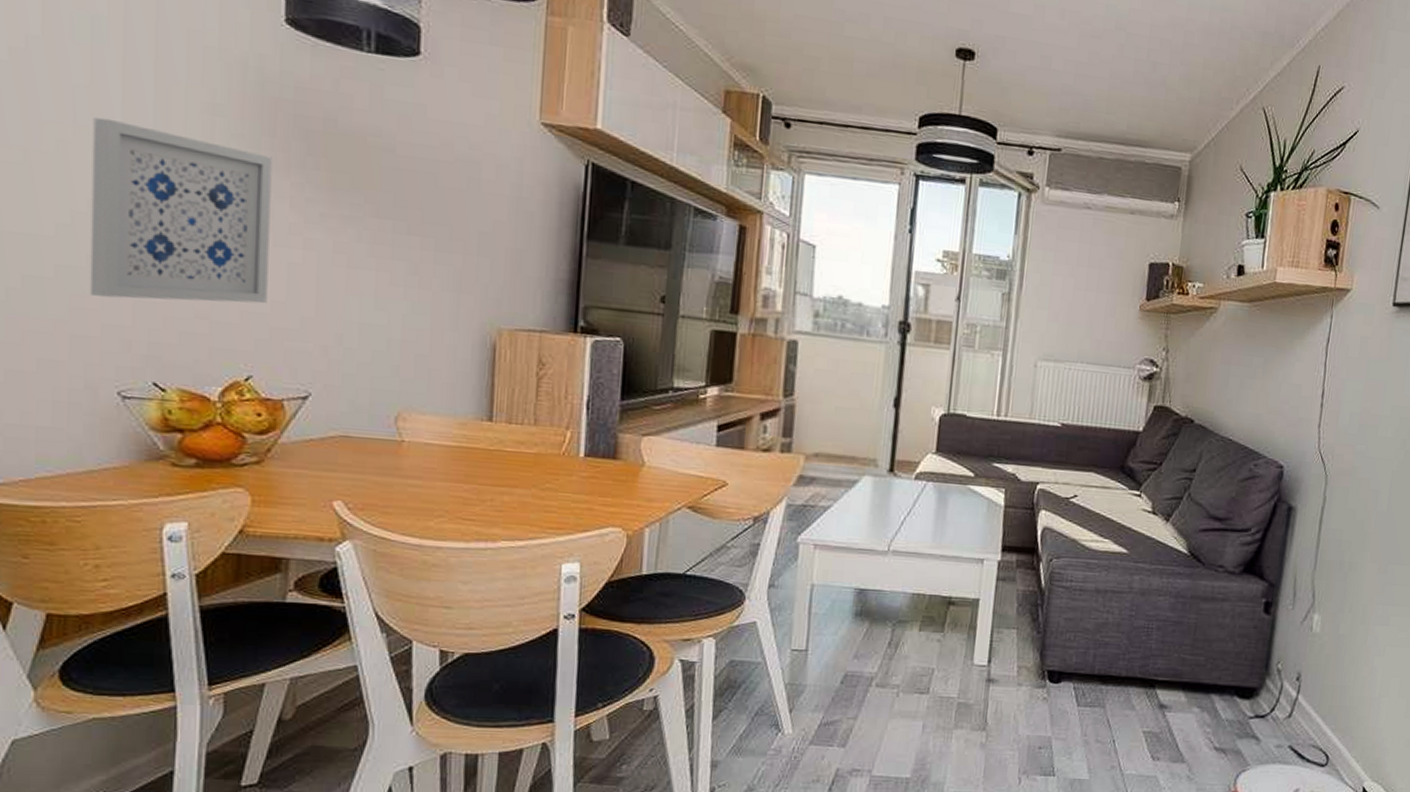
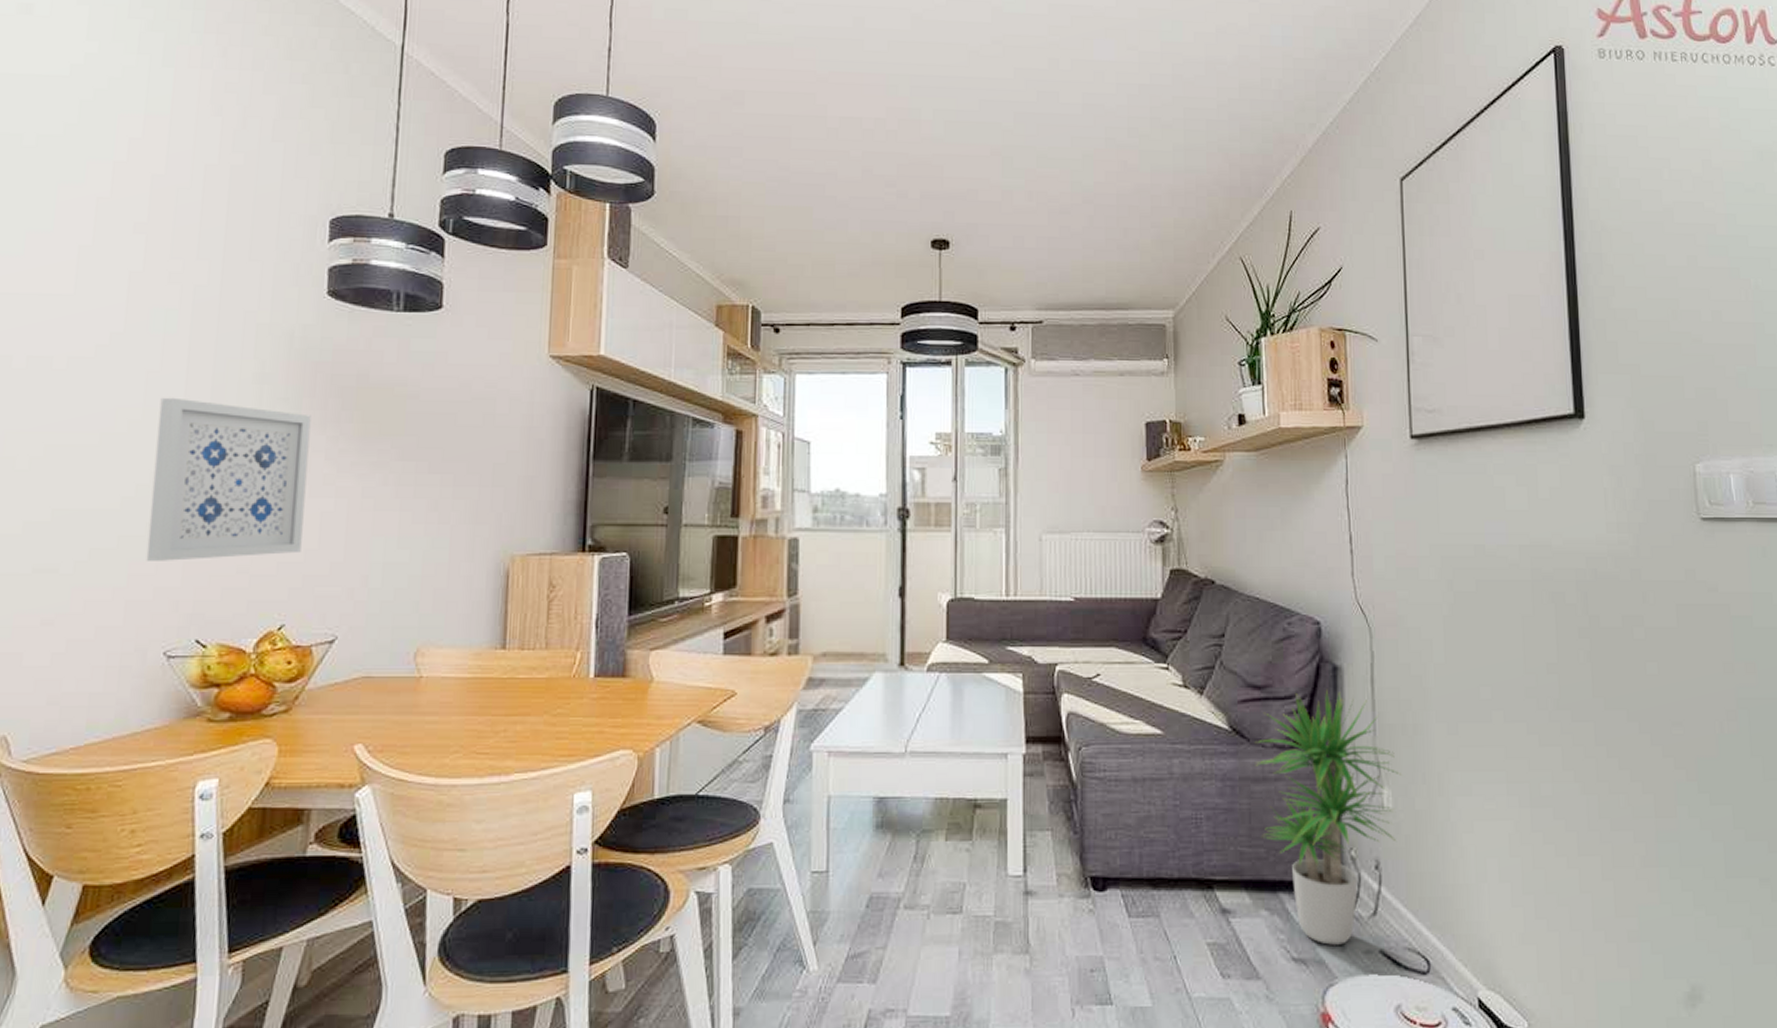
potted plant: none [1204,526,1332,739] -> present [1255,689,1401,945]

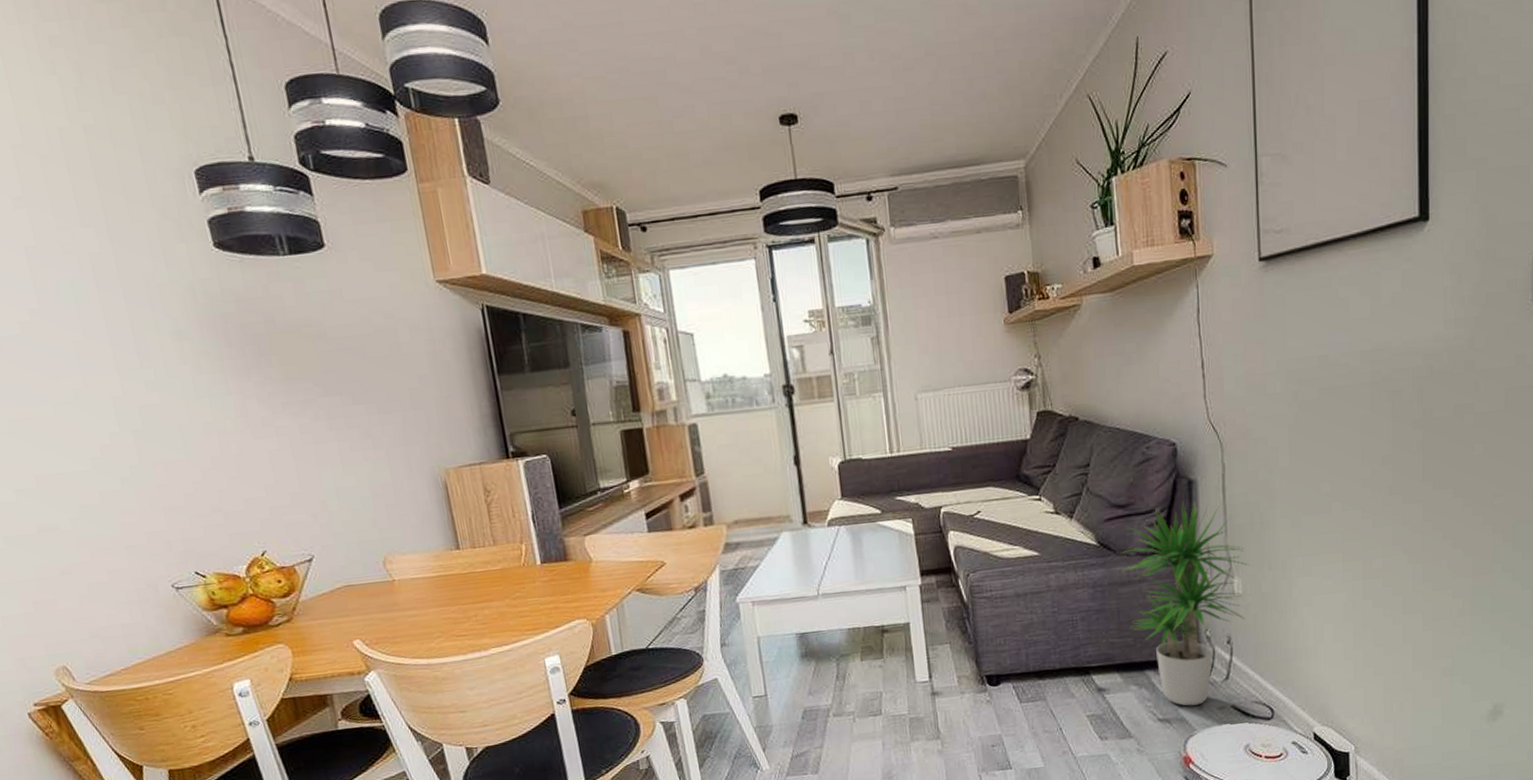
wall art: present [146,397,311,561] -> none [94,363,261,511]

